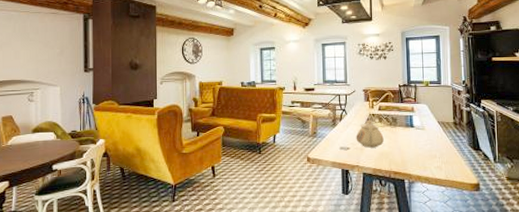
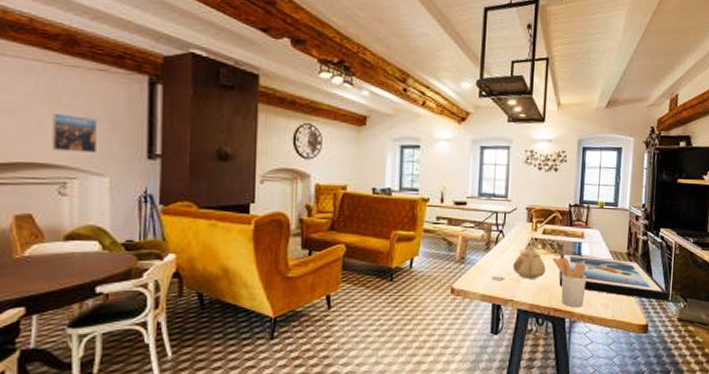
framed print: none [24,45,52,71] -> present [52,112,98,152]
utensil holder: none [389,129,420,170] -> present [553,258,586,308]
picture frame: none [396,125,496,164] -> present [559,254,669,302]

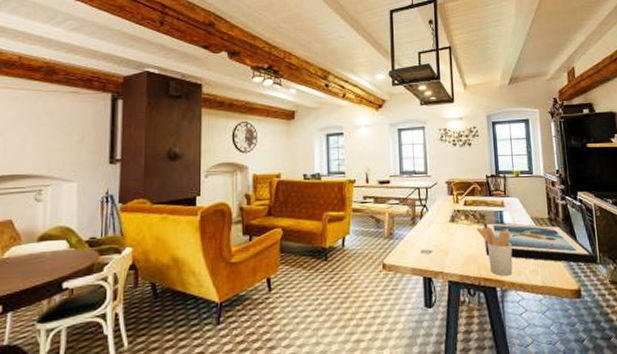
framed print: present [52,112,98,152] -> none [31,131,70,163]
teapot: present [512,245,546,279] -> none [439,217,471,250]

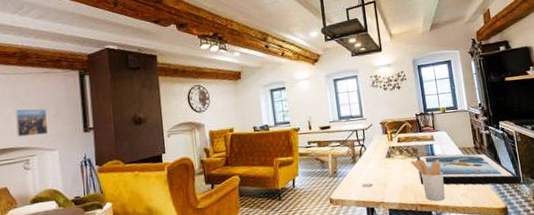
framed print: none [31,131,70,163] -> present [15,108,48,137]

